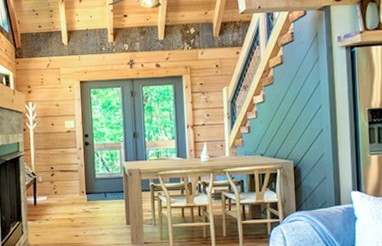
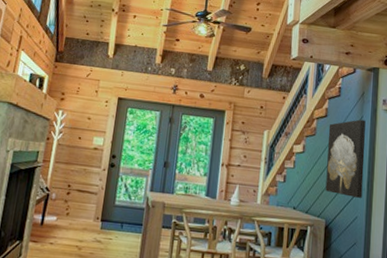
wall art: none [285,60,327,136] -> present [325,119,366,198]

